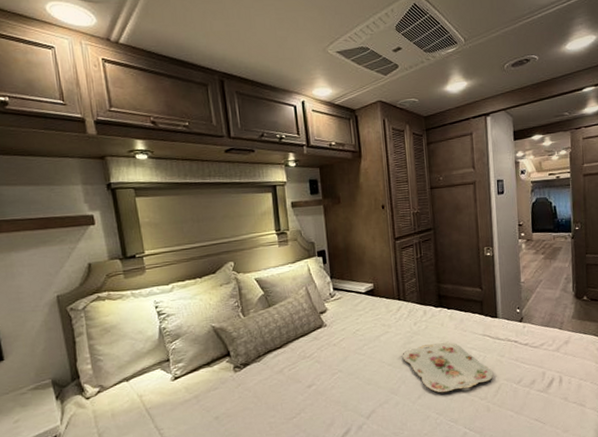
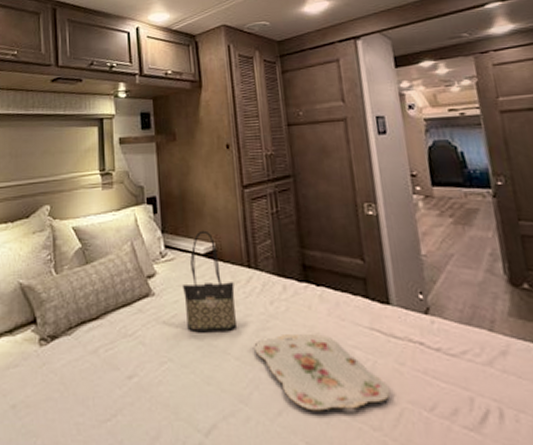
tote bag: none [347,274,390,350] -> present [181,230,238,333]

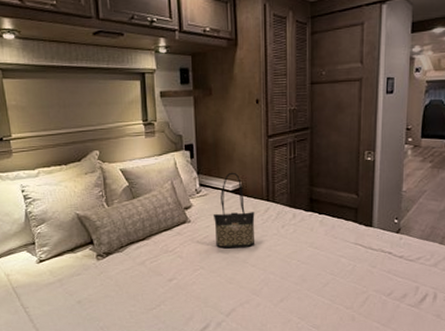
serving tray: present [254,333,391,411] -> none [267,247,362,298]

